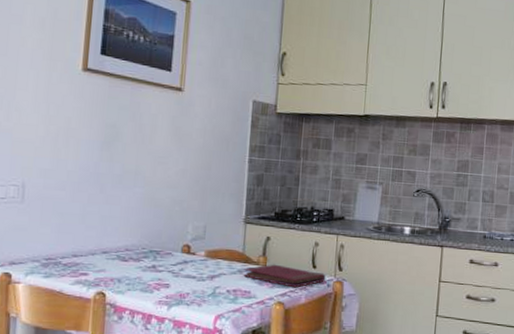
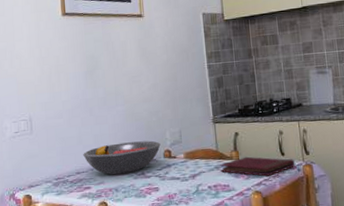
fruit bowl: none [84,229,180,264] -> present [83,140,161,175]

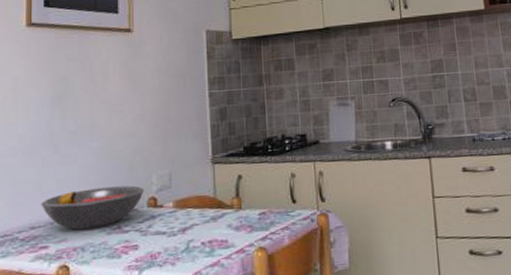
book: present [220,156,295,177] -> none [217,204,308,229]

